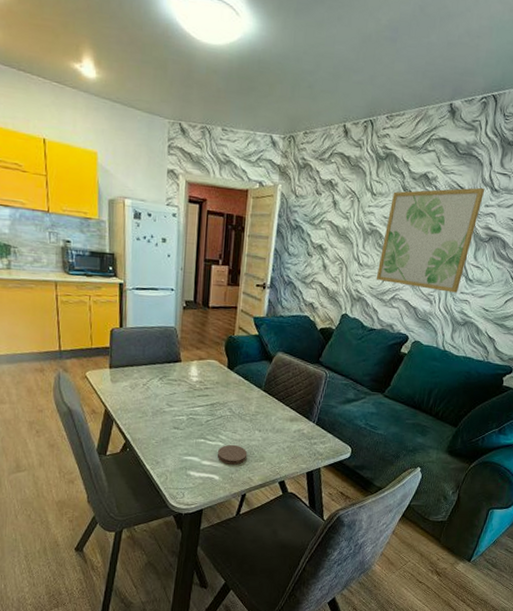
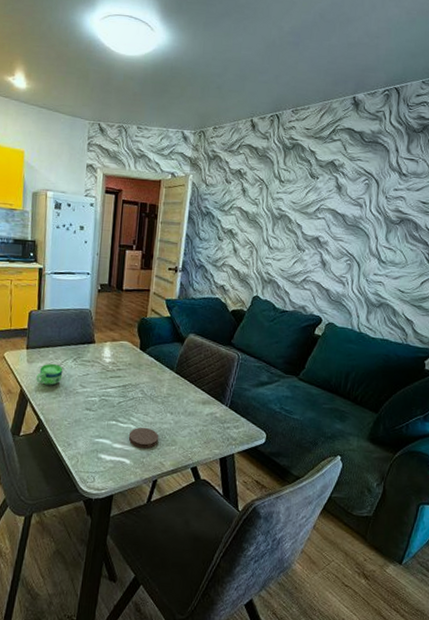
cup: none [121,382,149,405] -> present [36,363,63,386]
wall art: present [376,187,485,293] -> none [286,172,393,275]

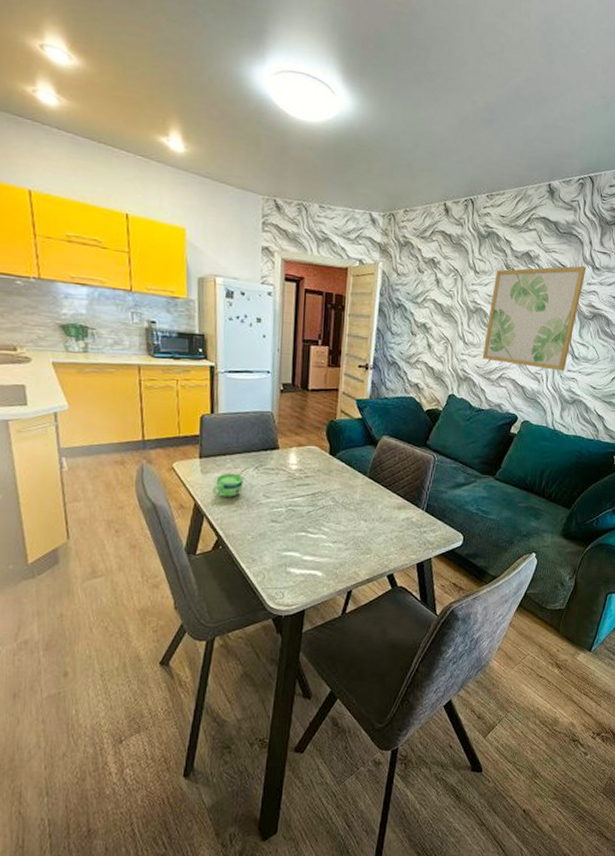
coaster: present [128,427,159,449] -> none [319,536,353,559]
wall art: none [286,172,393,275] -> present [482,266,587,371]

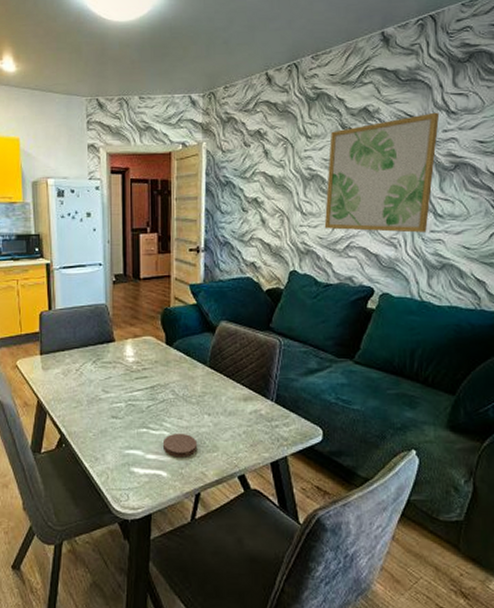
cup: present [212,473,244,498] -> none [54,368,82,393]
coaster: none [319,536,353,559] -> present [162,432,198,457]

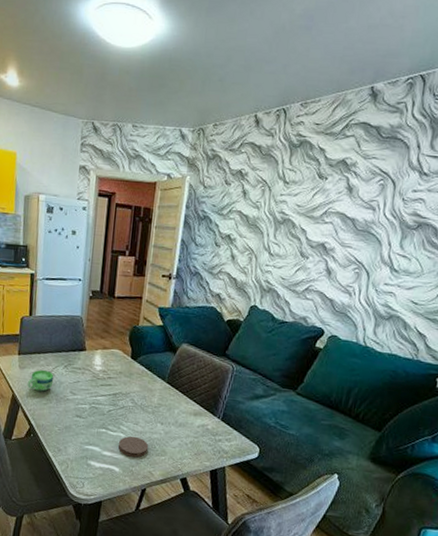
cup: none [54,368,82,393] -> present [27,369,54,392]
wall art: present [324,112,440,233] -> none [288,171,413,285]

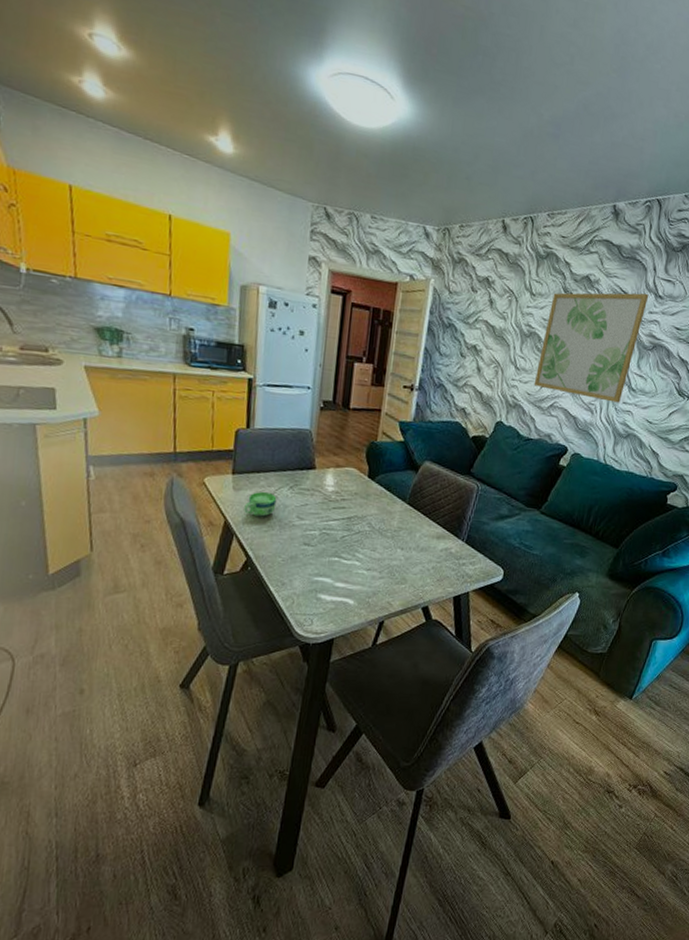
coaster: present [118,436,149,458] -> none [352,563,388,588]
wall art: none [288,171,413,285] -> present [533,292,649,403]

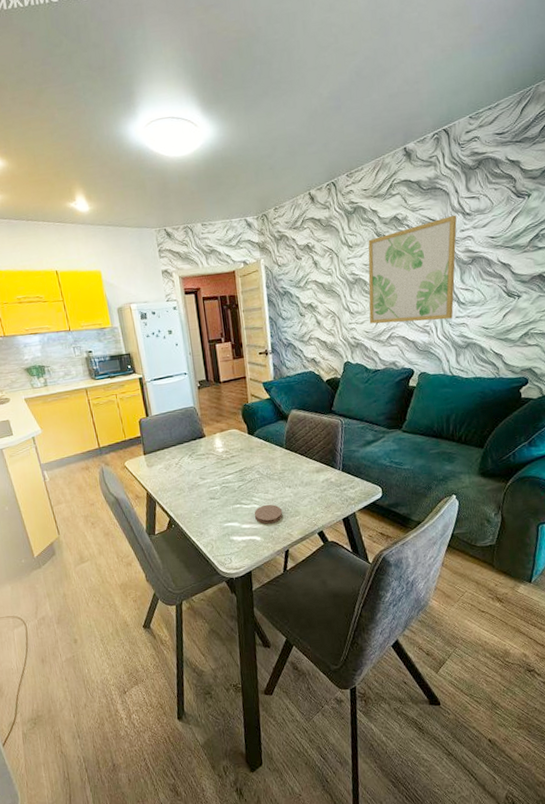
cup: present [244,491,277,517] -> none [158,463,182,484]
coaster: none [352,563,388,588] -> present [254,504,283,524]

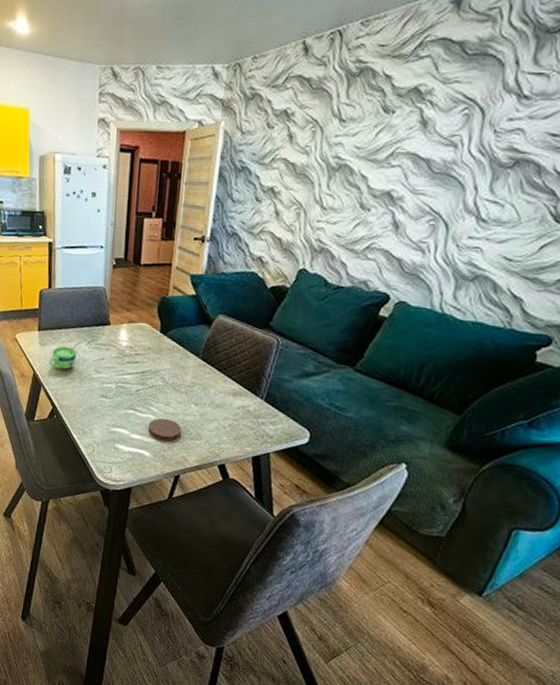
cup: none [158,463,182,484] -> present [49,346,77,370]
wall art: present [368,215,457,324] -> none [344,95,508,238]

